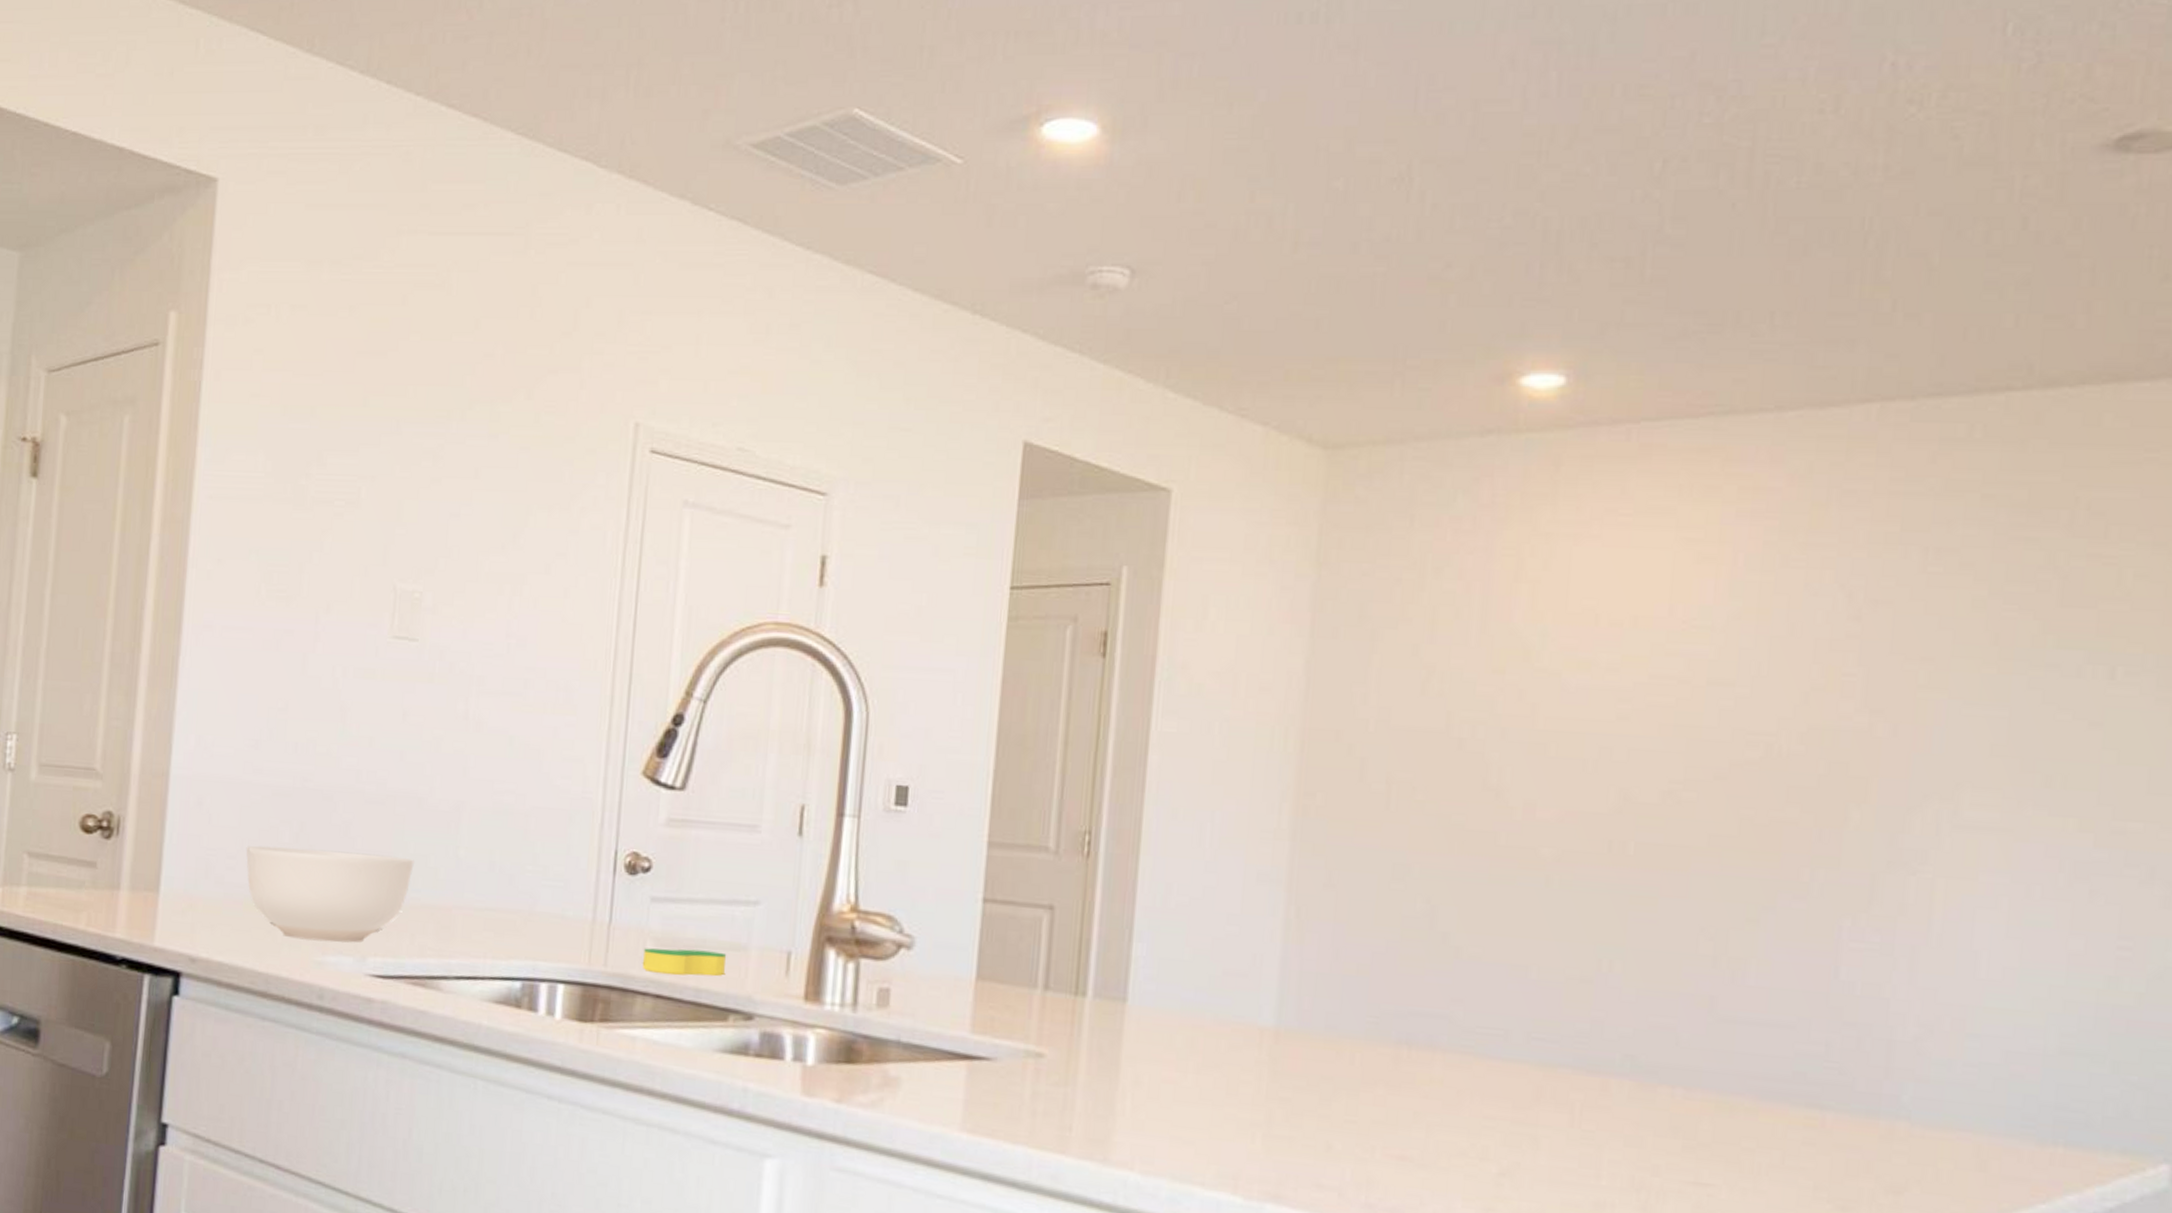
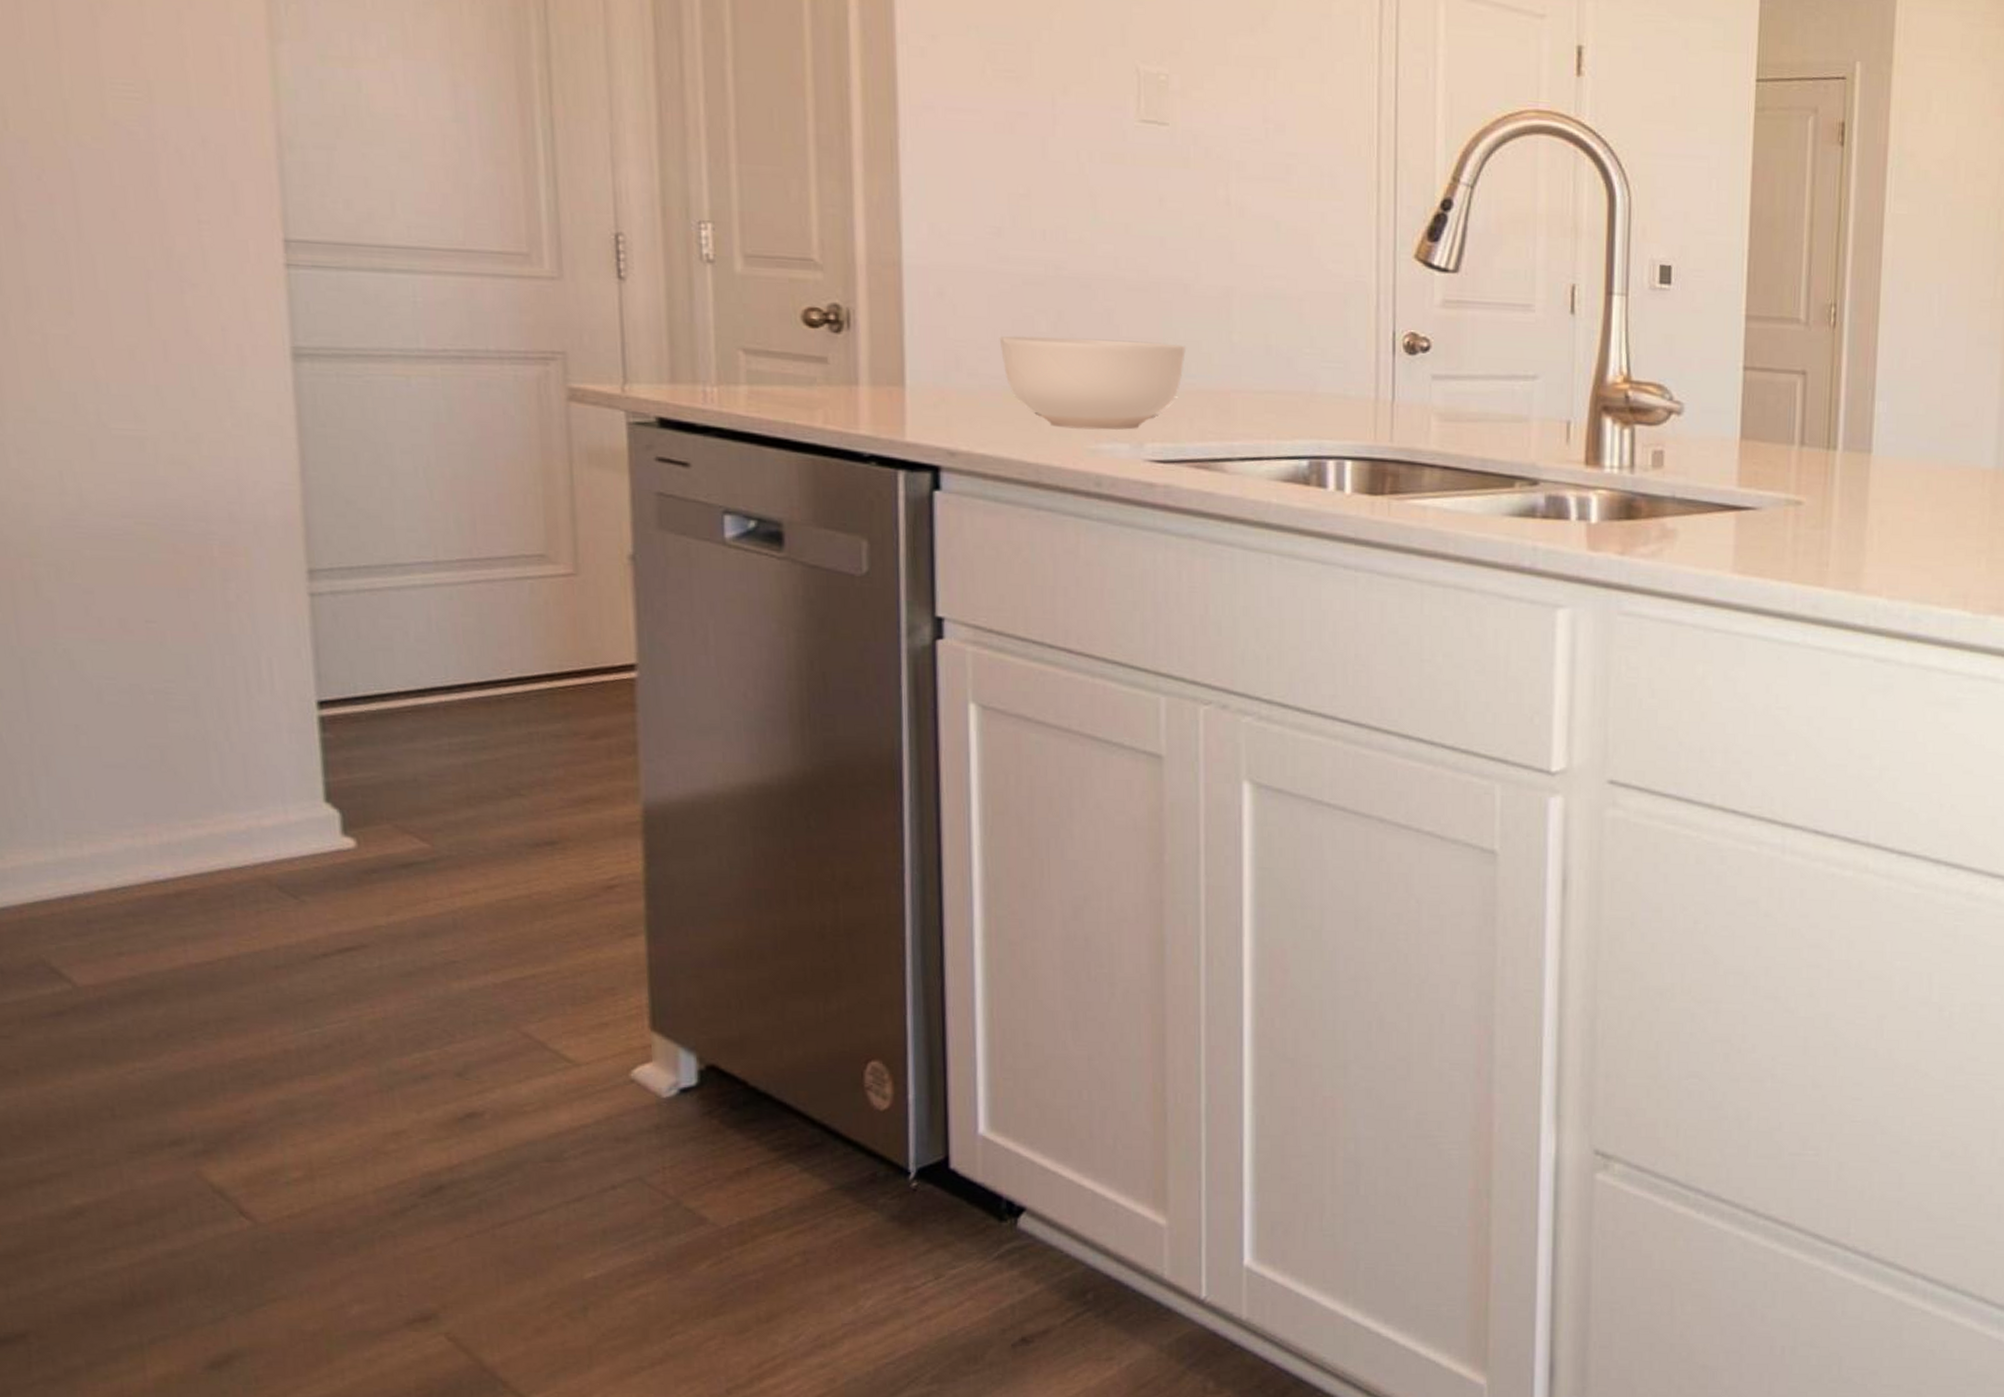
sponge: present [643,948,726,977] -> none [1429,422,1508,448]

